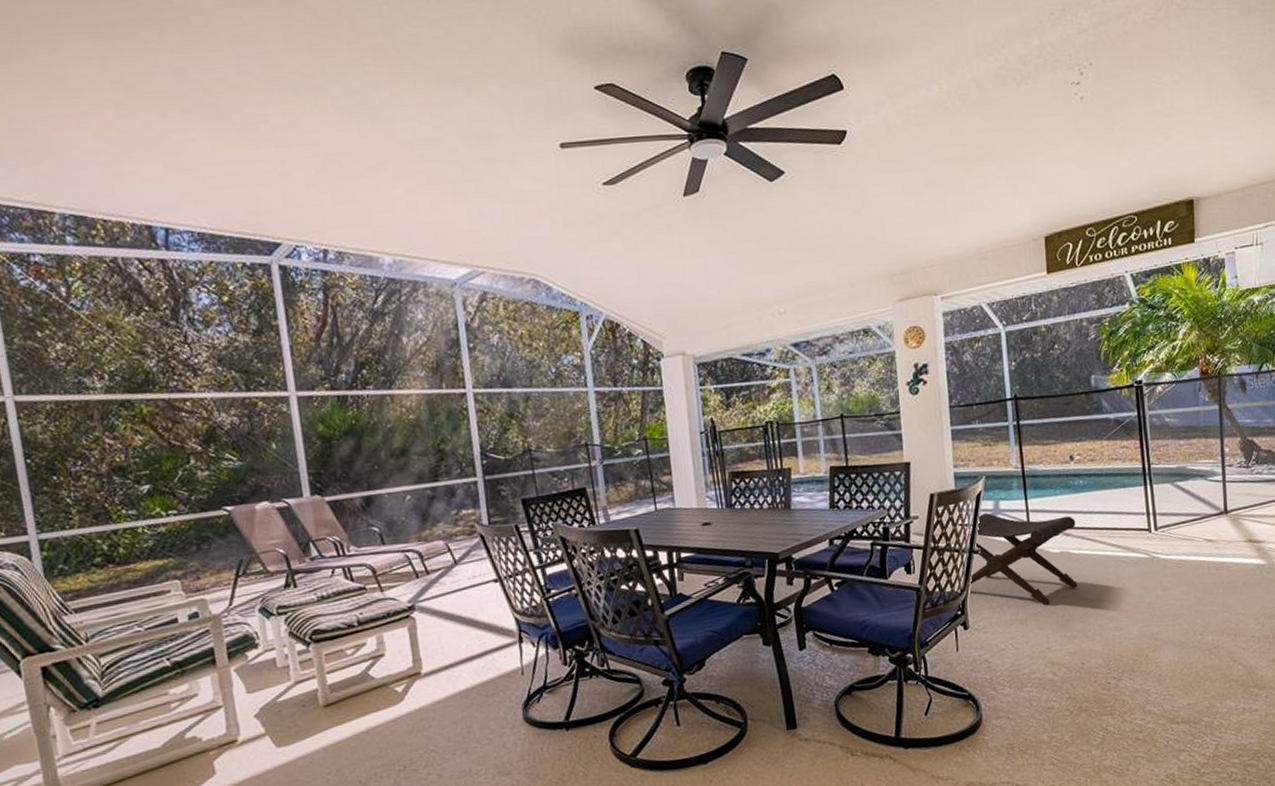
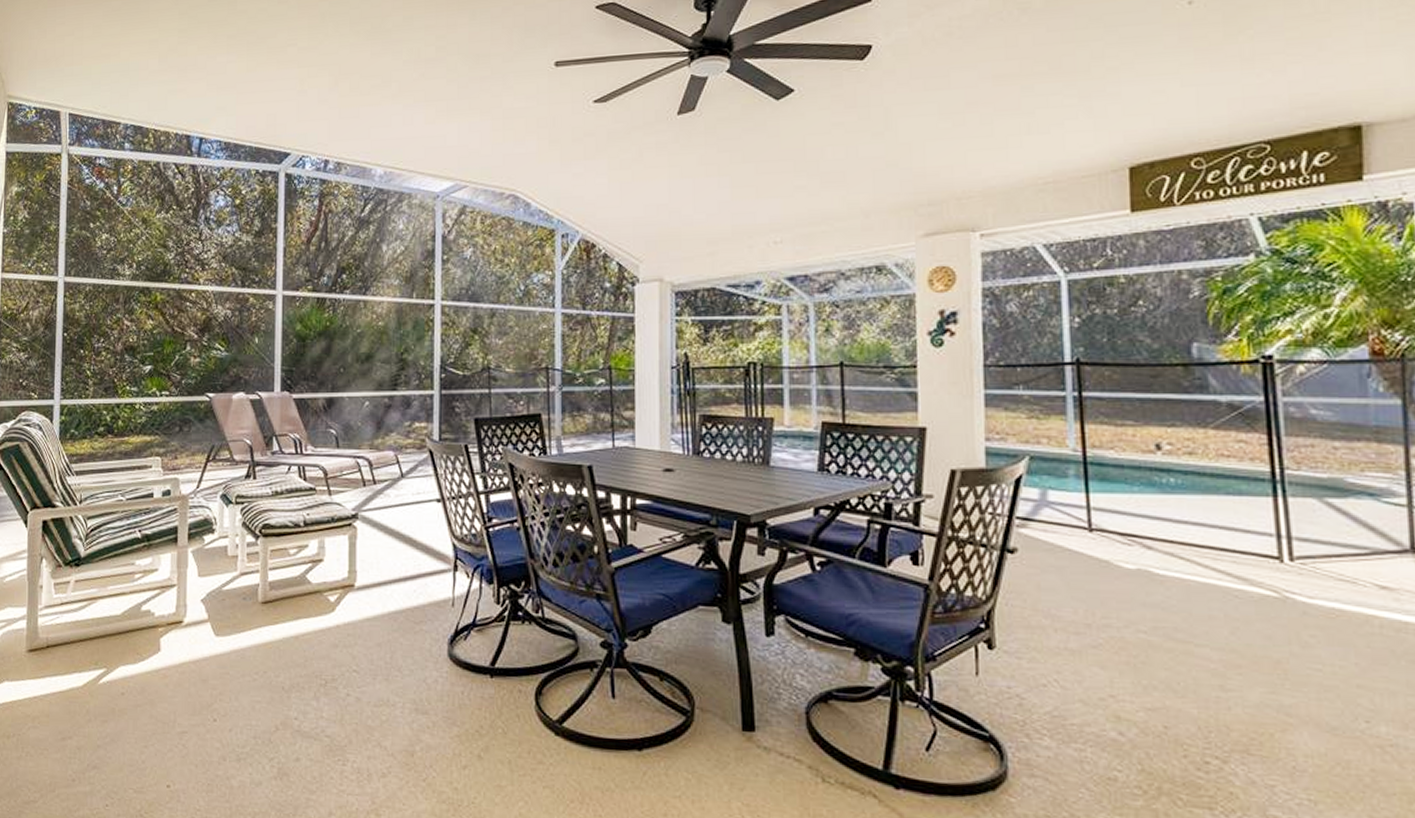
footstool: present [969,513,1078,605] -> none [998,503,1162,636]

